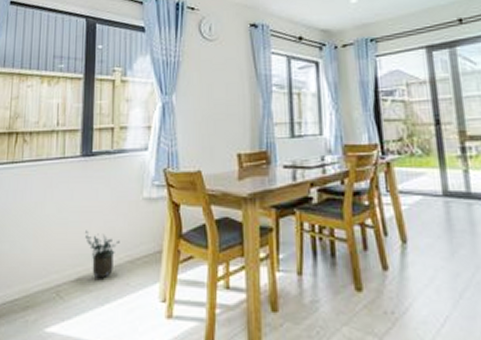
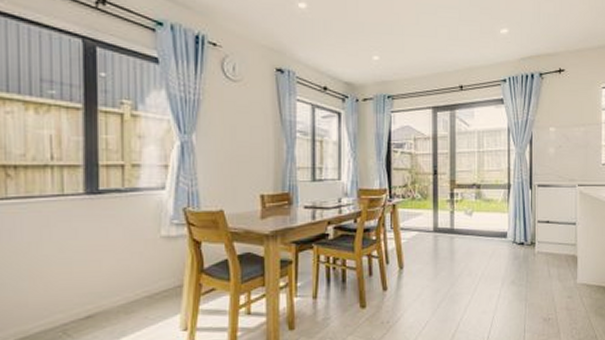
potted plant: present [85,230,120,279] -> none [95,269,136,315]

